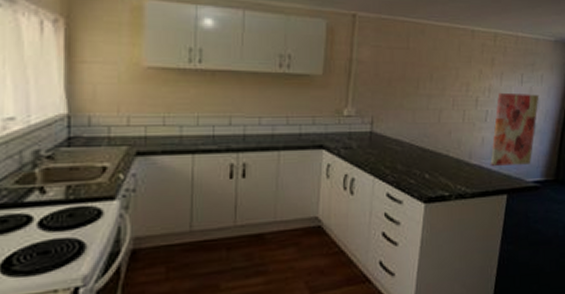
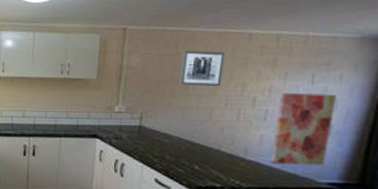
wall art: none [410,44,451,86] -> present [179,50,224,87]

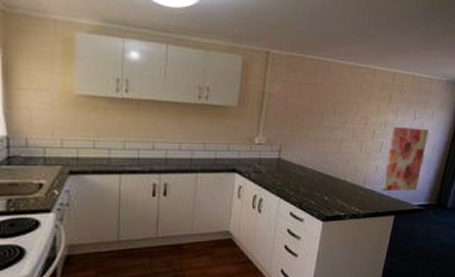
wall art: present [179,50,224,87] -> none [315,80,354,120]

